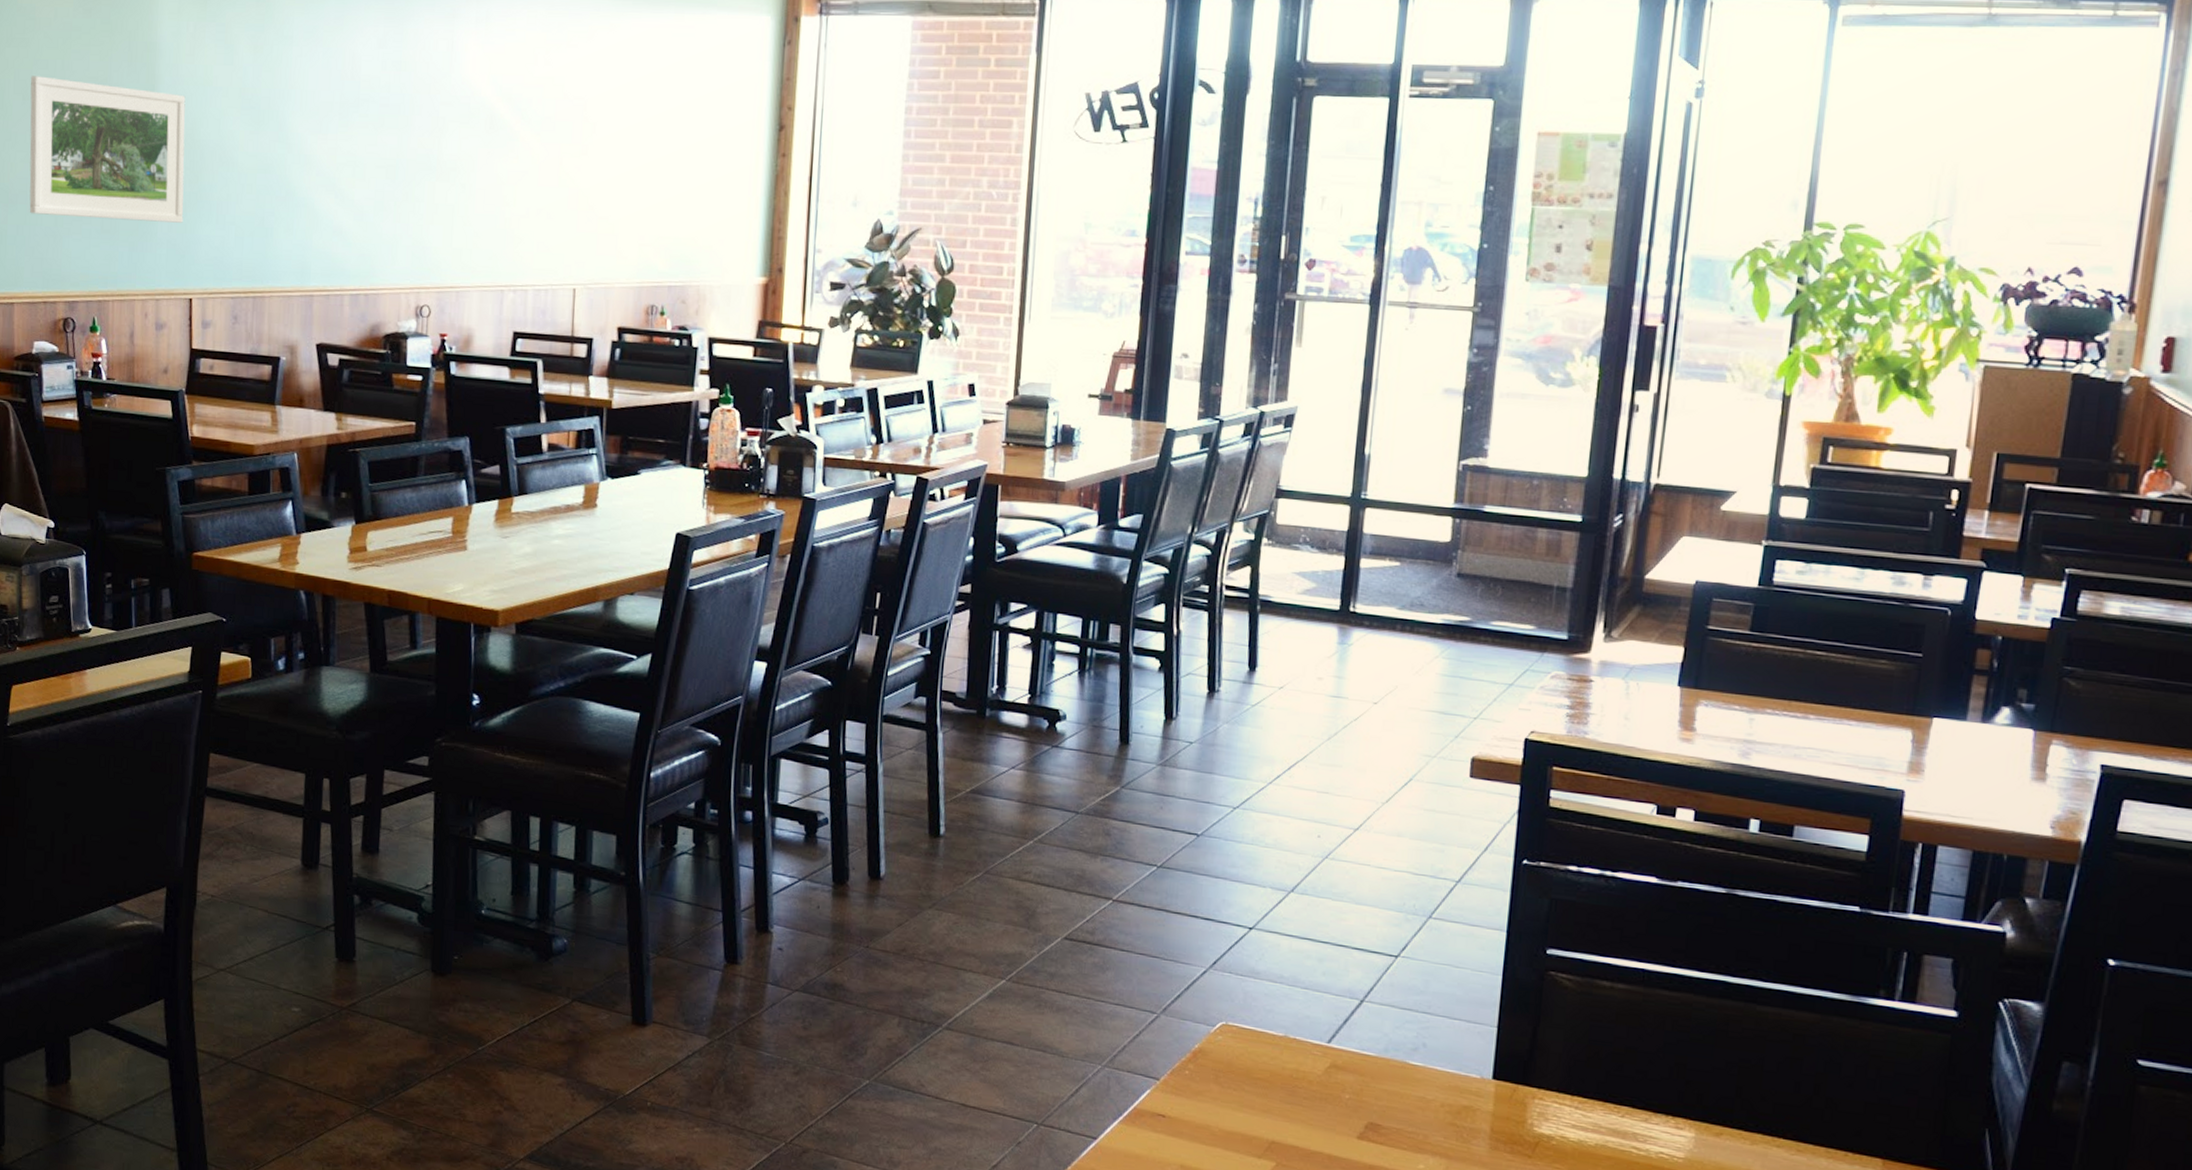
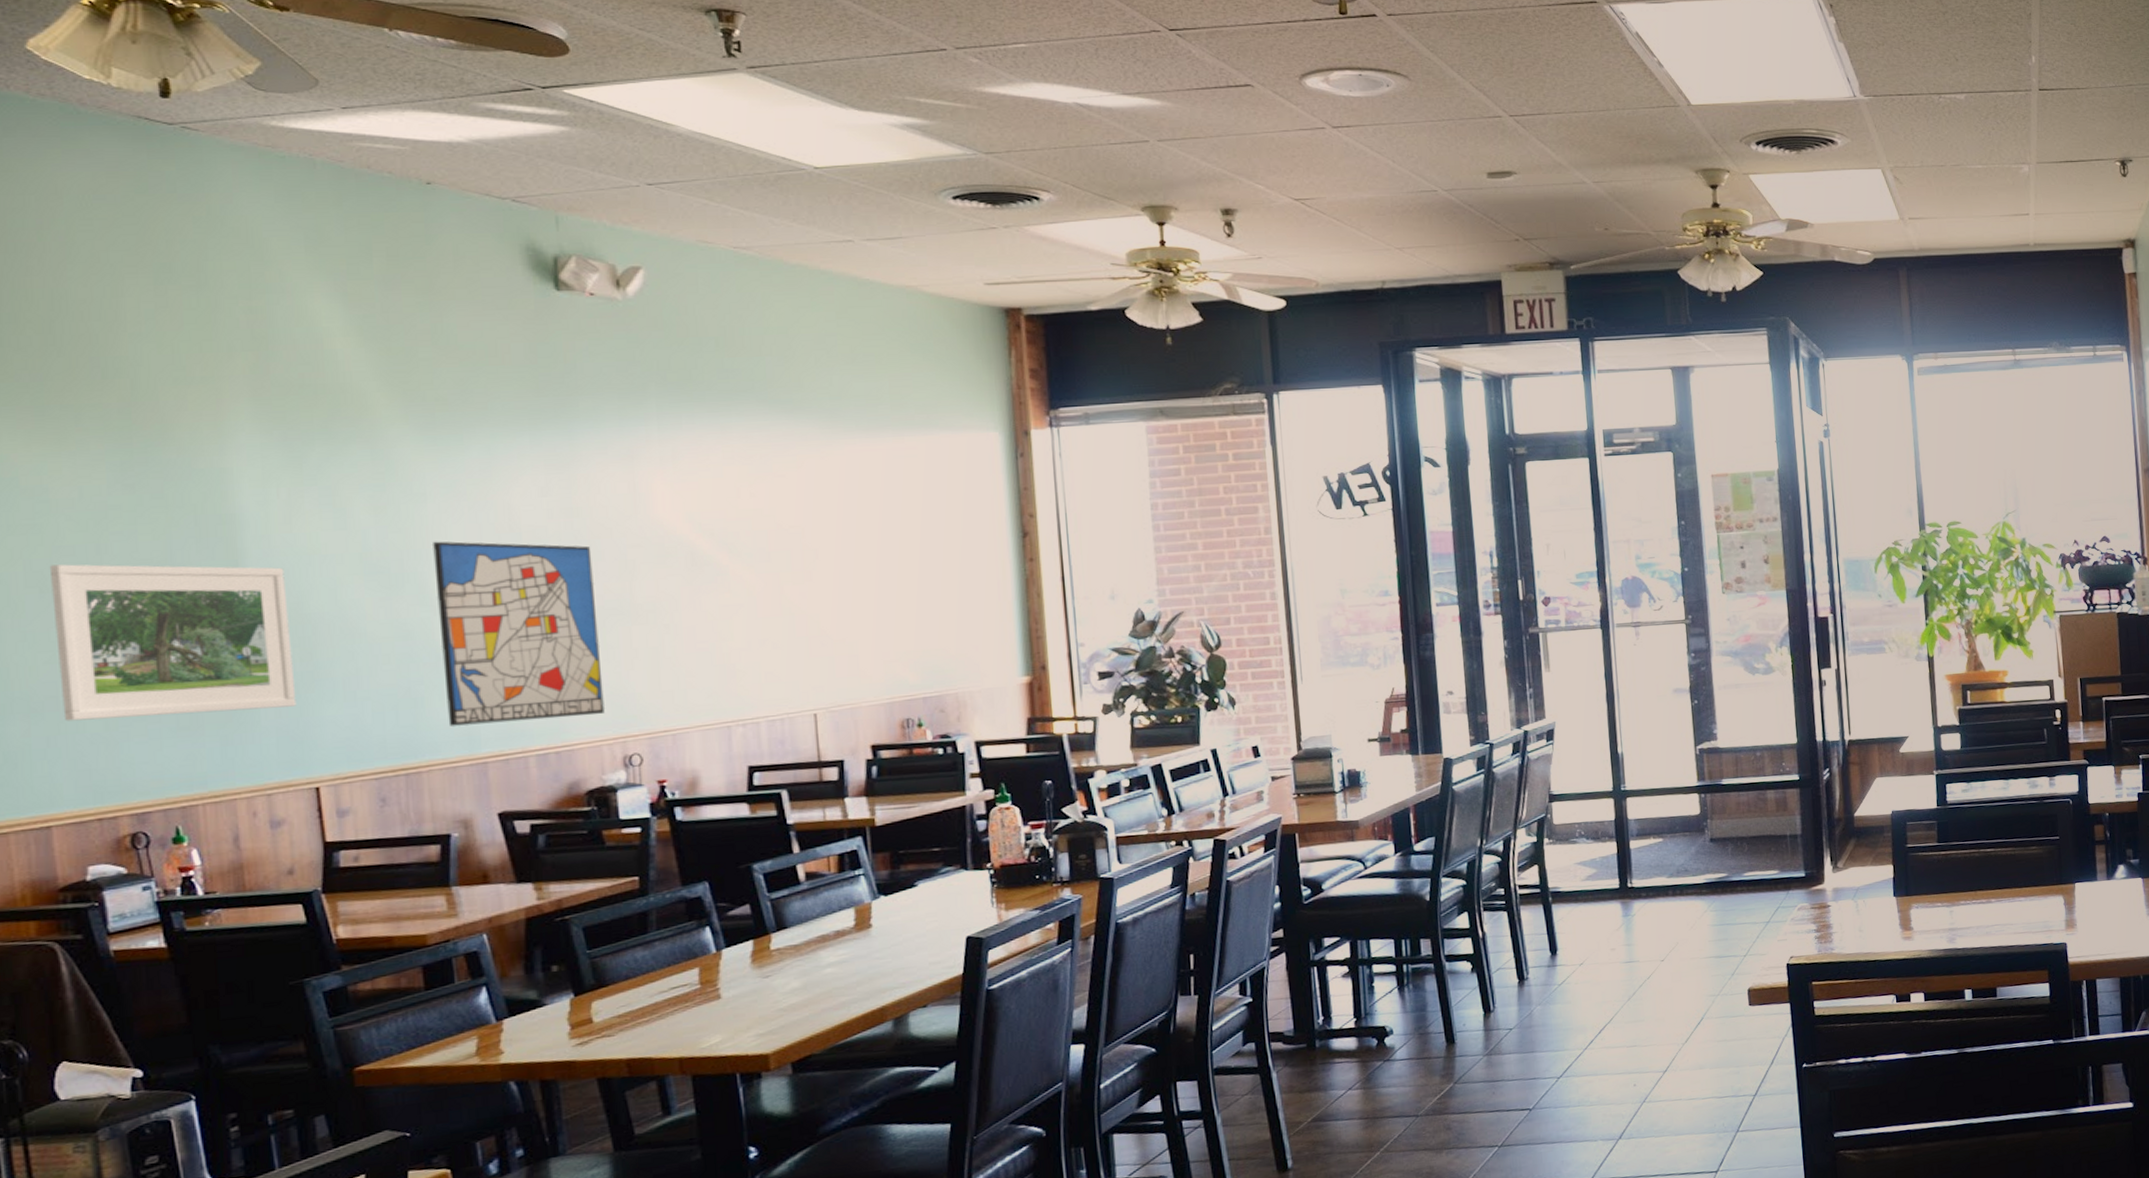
wall art: none [288,83,412,264] -> present [433,541,605,726]

